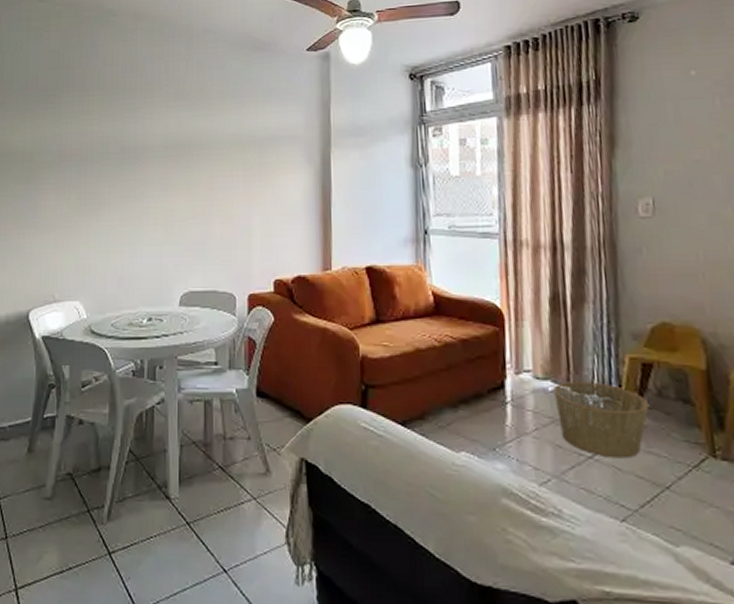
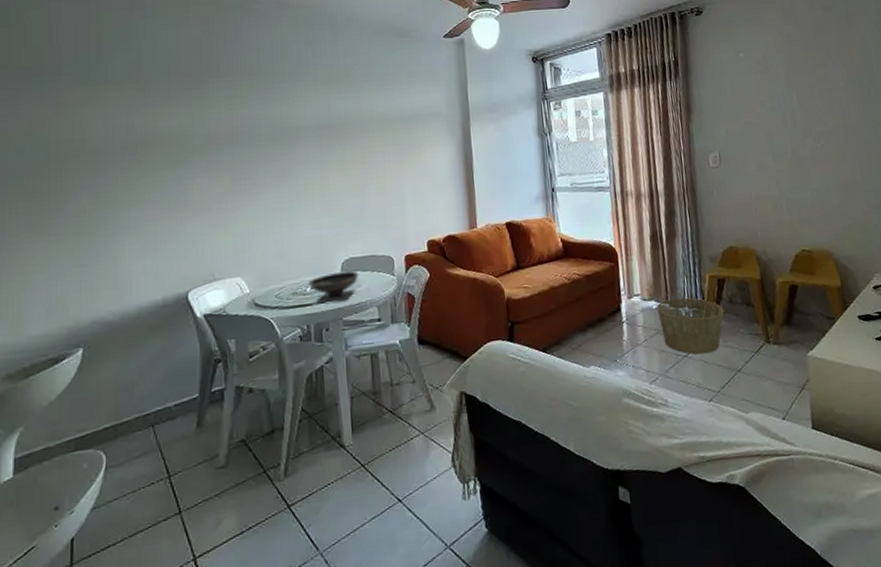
bowl: none [145,306,198,338] -> present [308,271,359,304]

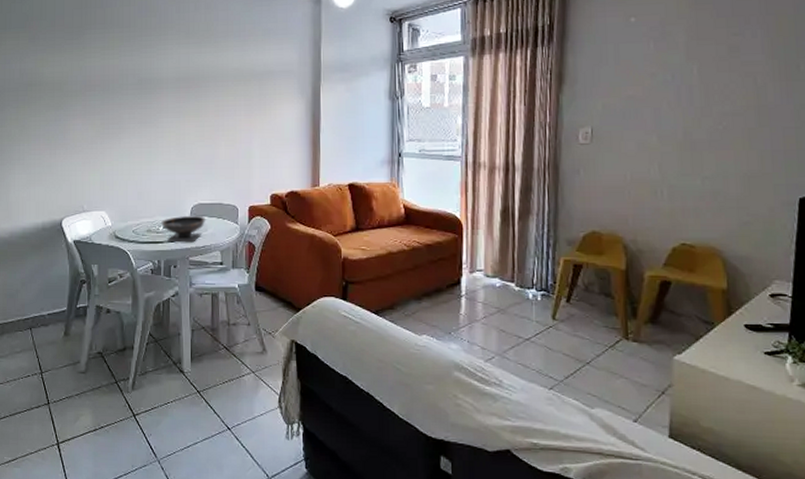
basket: present [657,297,724,355] -> none [501,279,578,340]

